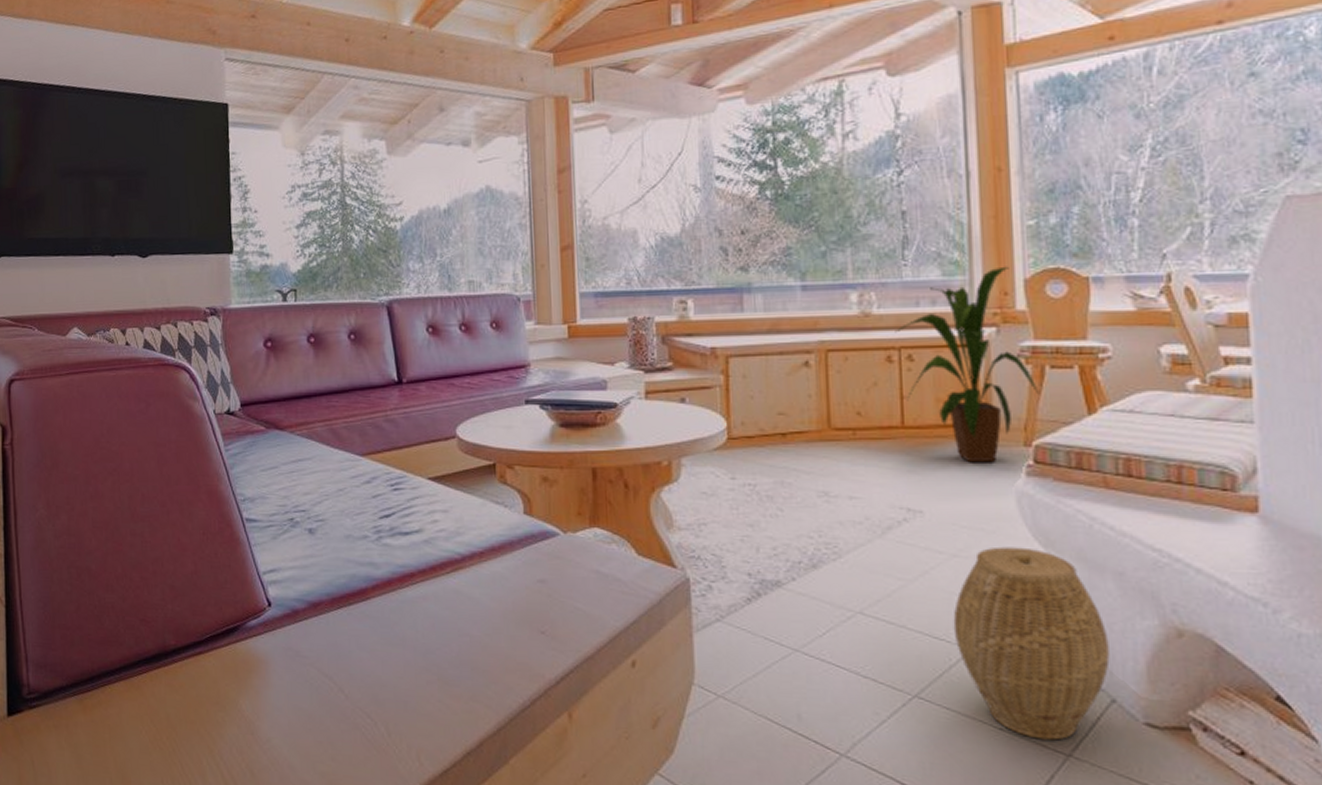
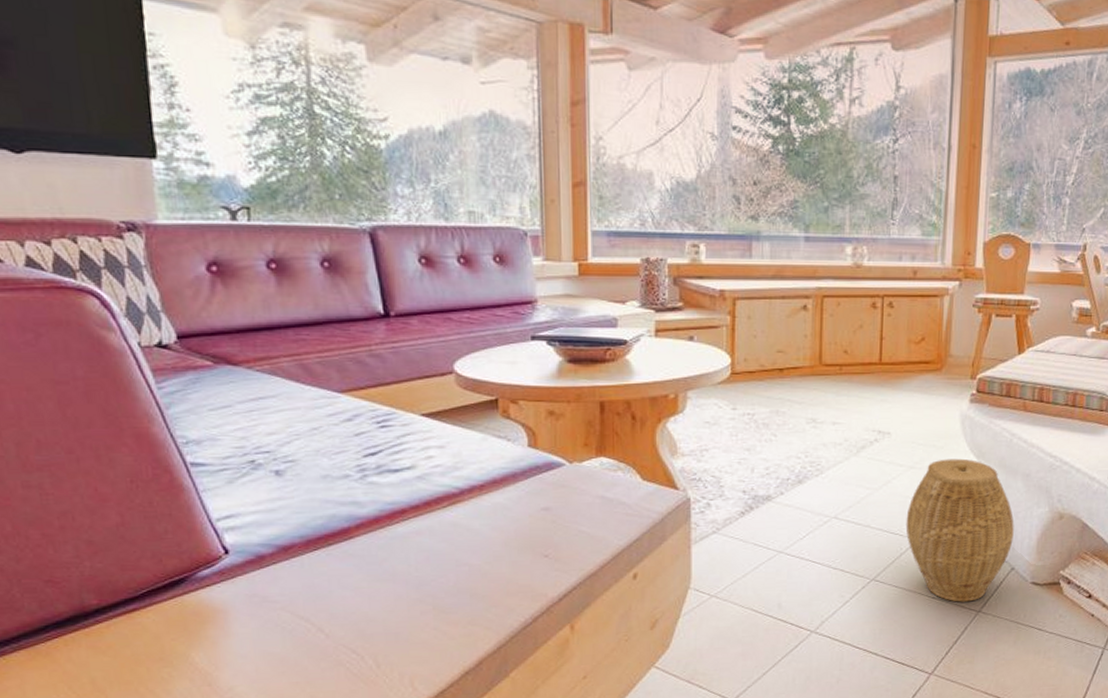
house plant: present [895,266,1040,463] -> none [880,230,986,393]

